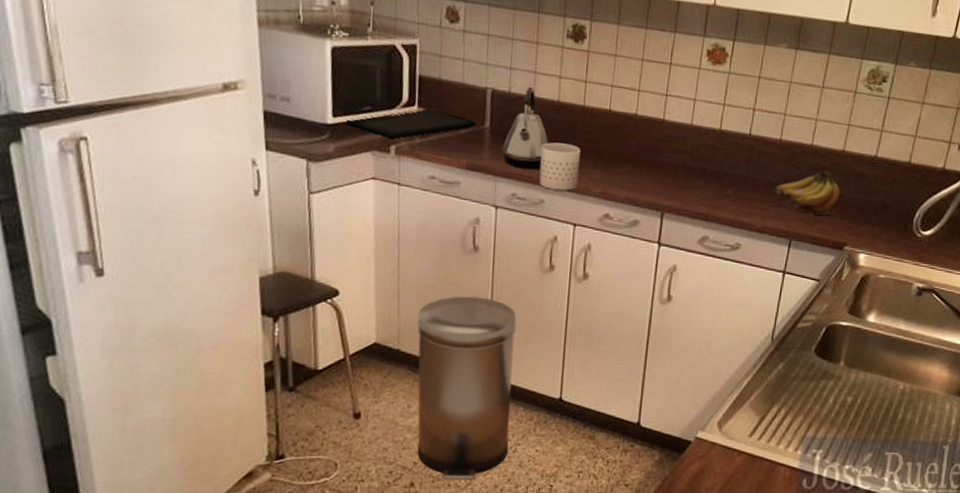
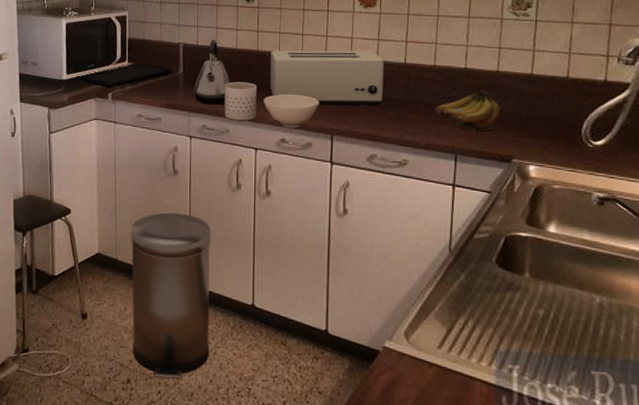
bowl: none [587,161,652,203] -> present [263,93,319,128]
toaster: none [596,107,728,181] -> present [270,50,384,106]

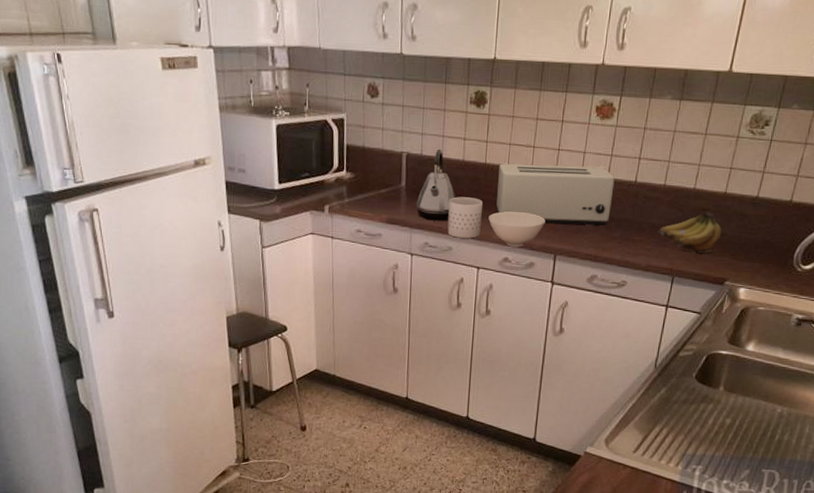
cutting board: present [76,62,172,87] -> none [289,172,394,199]
pedal bin: present [130,212,211,380] -> none [349,330,430,483]

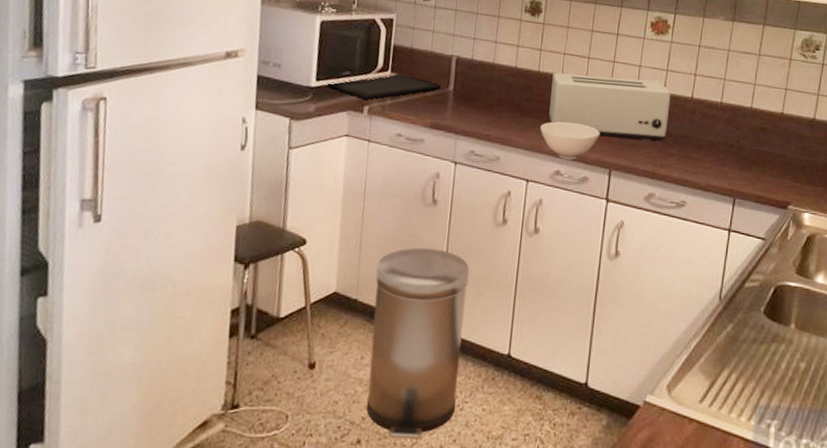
cutting board: none [289,172,394,199] -> present [326,73,441,100]
pedal bin: none [349,330,430,483] -> present [366,247,470,440]
kettle: present [415,149,457,221] -> none [463,54,507,129]
mug: present [447,197,483,239] -> none [495,104,534,149]
fruit: present [658,212,722,254] -> none [716,131,782,175]

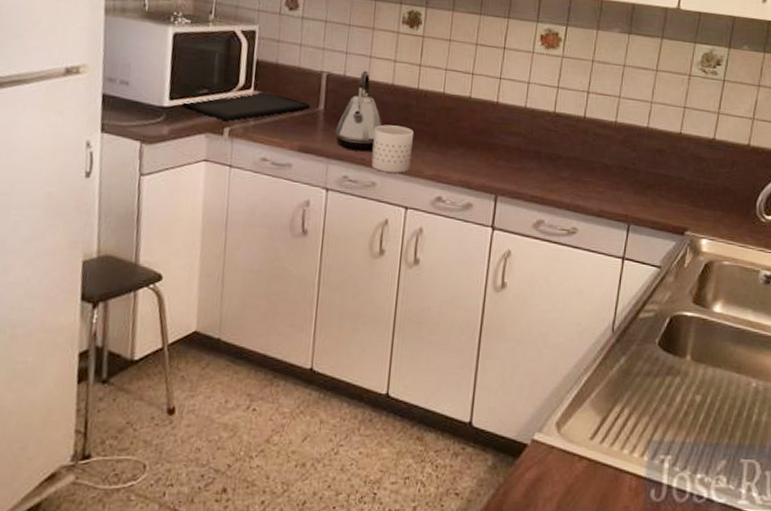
pedal bin: present [366,247,470,440] -> none [232,281,344,487]
kettle: none [463,54,507,129] -> present [335,70,383,152]
mug: none [495,104,534,149] -> present [371,124,414,173]
bowl: present [540,121,600,160] -> none [420,143,485,185]
toaster: present [548,72,671,141] -> none [429,90,562,164]

